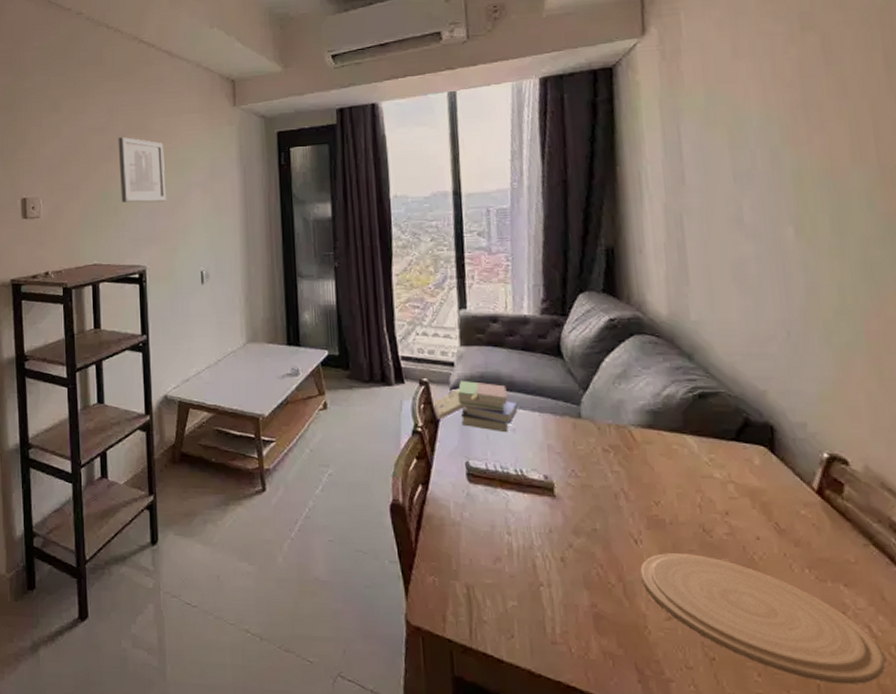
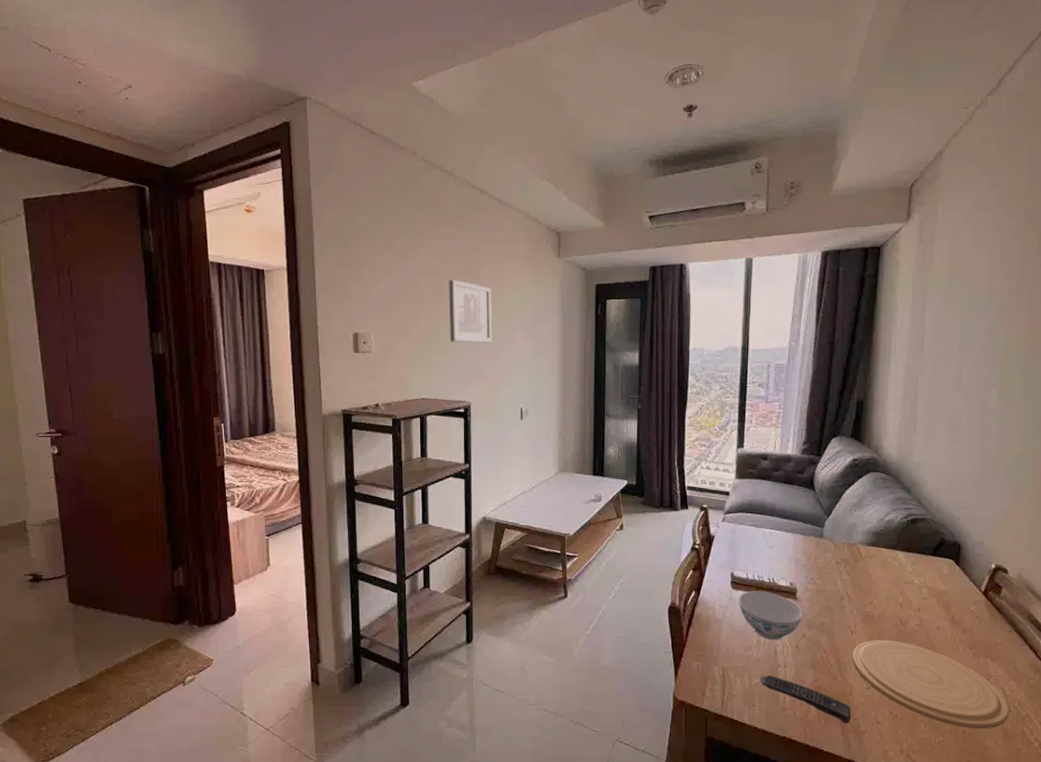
book: present [432,380,517,433] -> none [709,506,775,549]
bowl: none [479,485,566,551] -> present [739,591,802,641]
remote control: none [517,596,649,667] -> present [760,675,851,723]

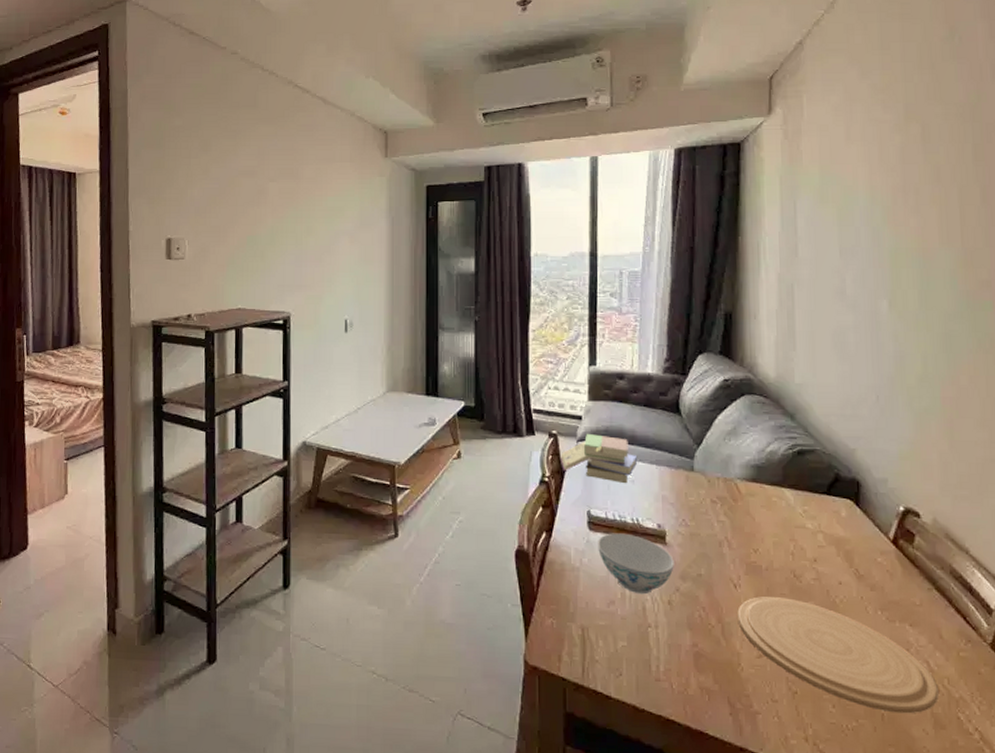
wall art: present [448,279,492,343] -> none [268,181,314,249]
book: none [709,506,775,549] -> present [559,433,637,484]
remote control: present [760,675,851,723] -> none [627,637,740,701]

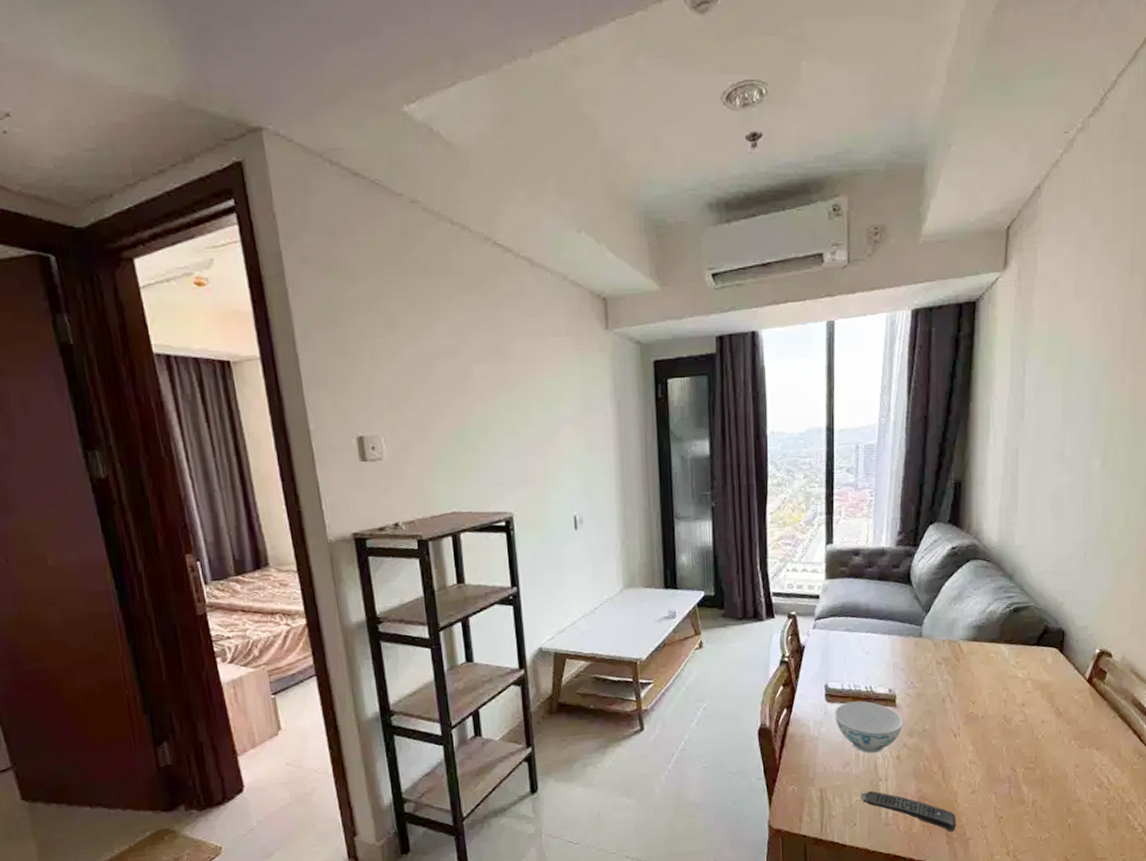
book: present [559,433,637,484] -> none [798,611,871,656]
remote control: none [627,637,740,701] -> present [860,790,956,832]
plate: present [737,597,939,714] -> none [956,740,1114,822]

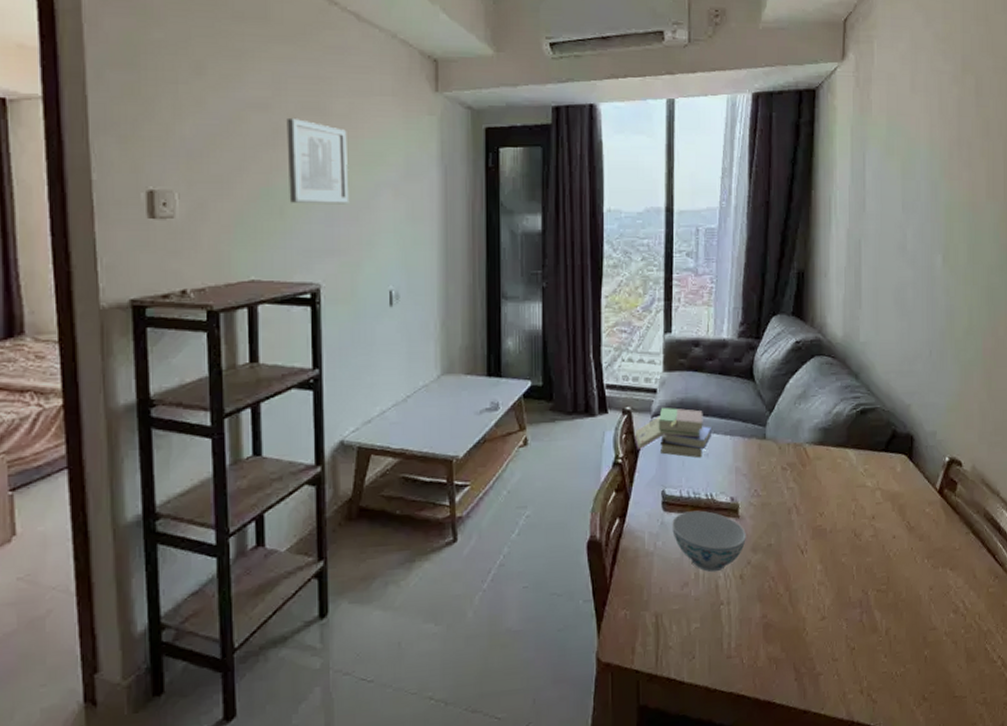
wall art: none [472,362,532,441] -> present [286,117,348,204]
book: none [798,611,871,656] -> present [633,407,711,458]
remote control: present [860,790,956,832] -> none [700,616,804,666]

